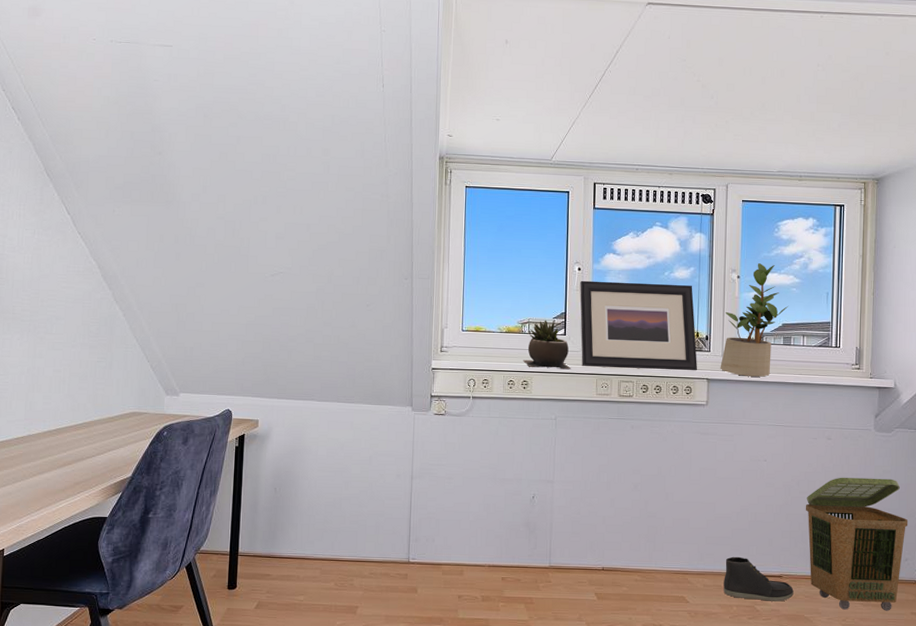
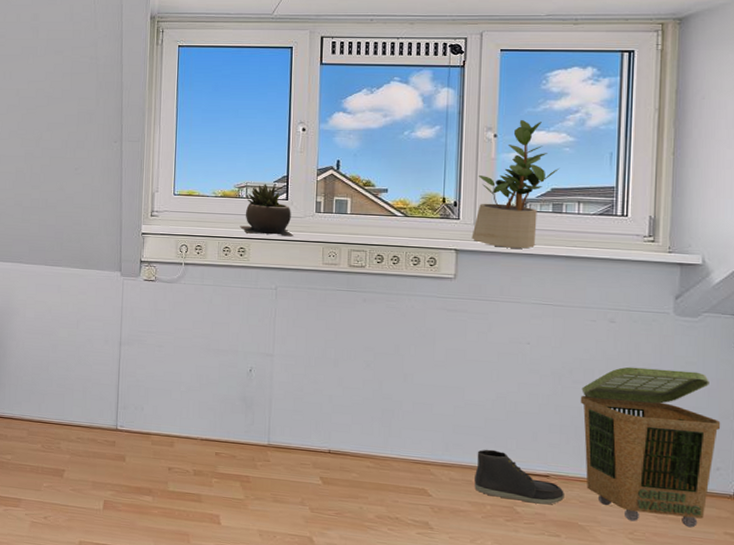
picture frame: present [580,280,698,371] -> none [304,141,444,241]

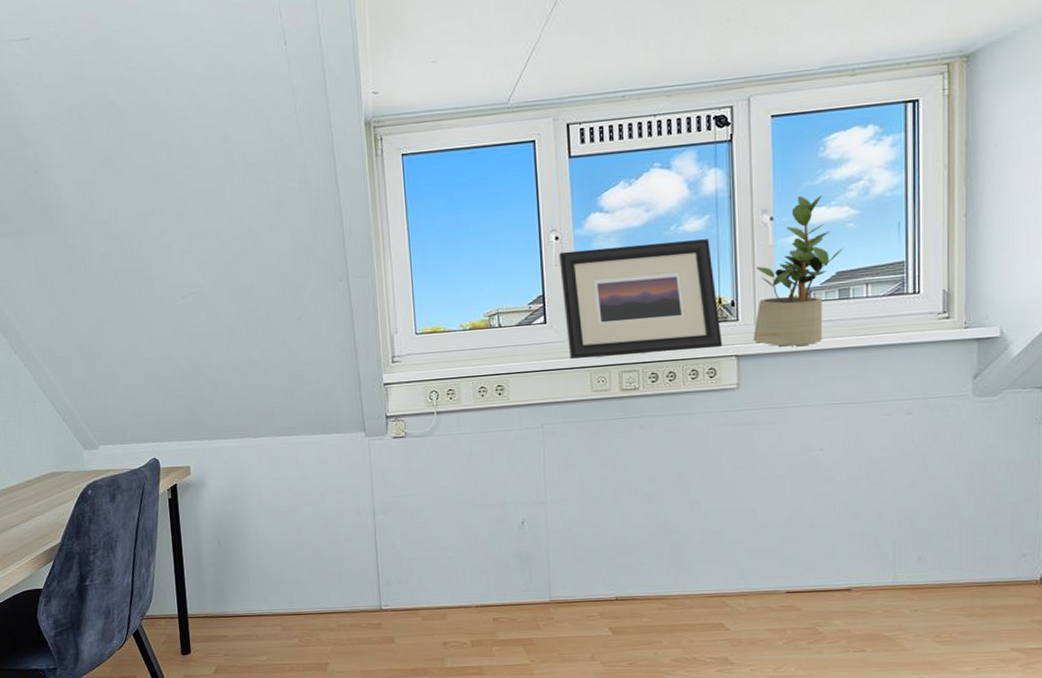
succulent plant: present [240,184,294,237] -> none [495,307,557,368]
picture frame: none [304,141,444,241] -> present [559,239,723,360]
sneaker: present [474,449,564,505] -> none [773,570,868,621]
laundry basket: present [580,367,721,528] -> none [879,455,1025,624]

